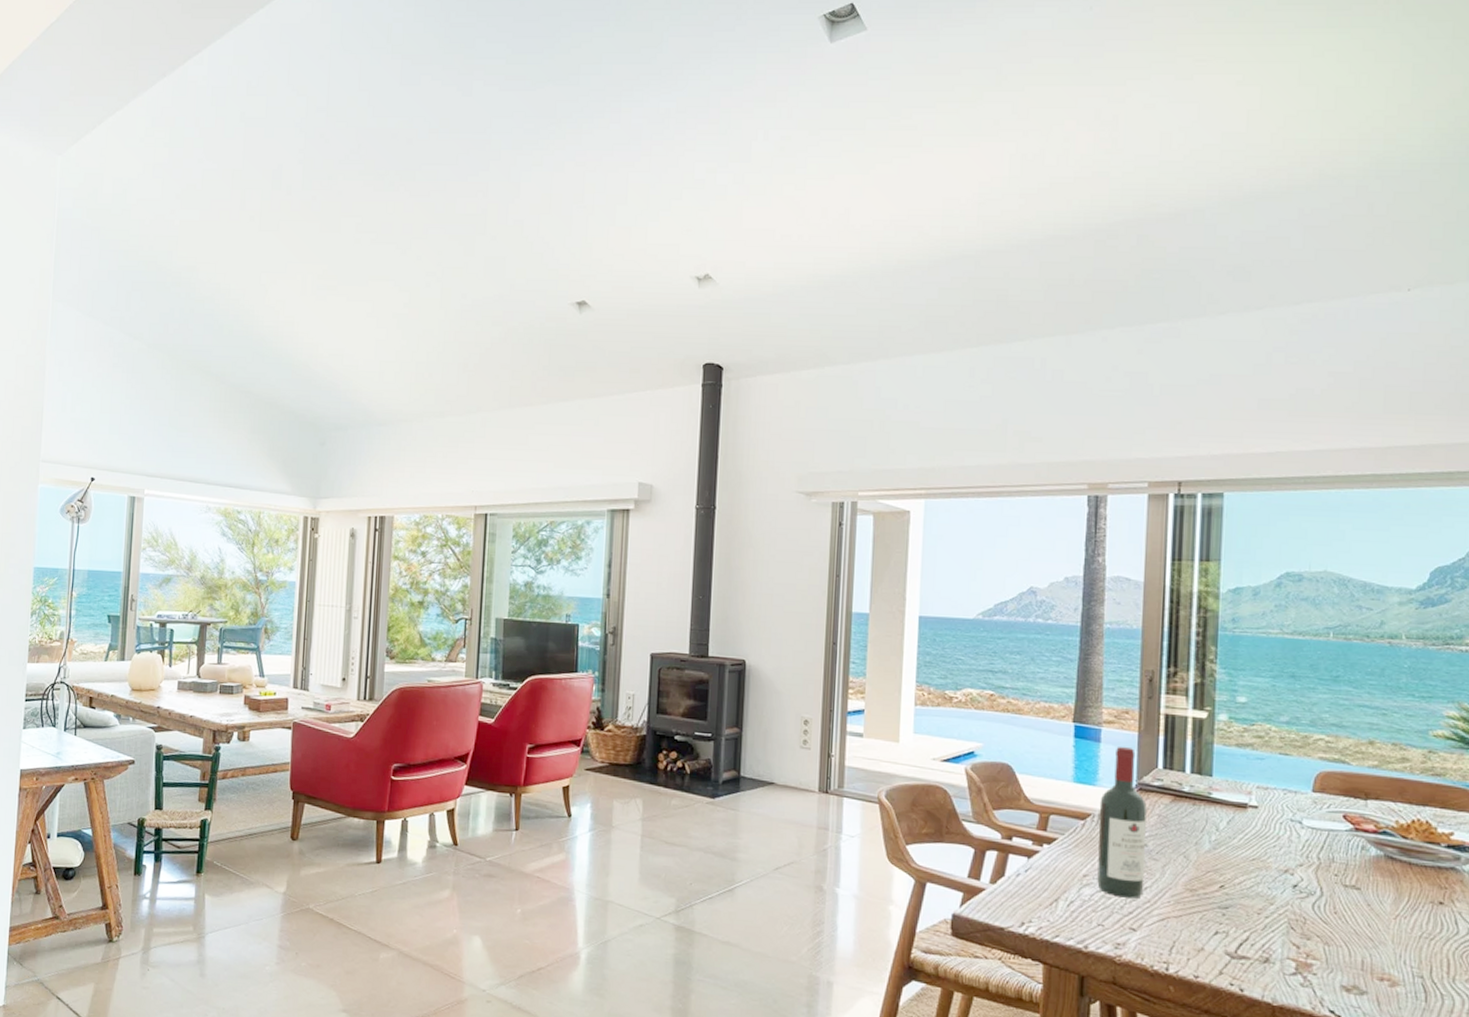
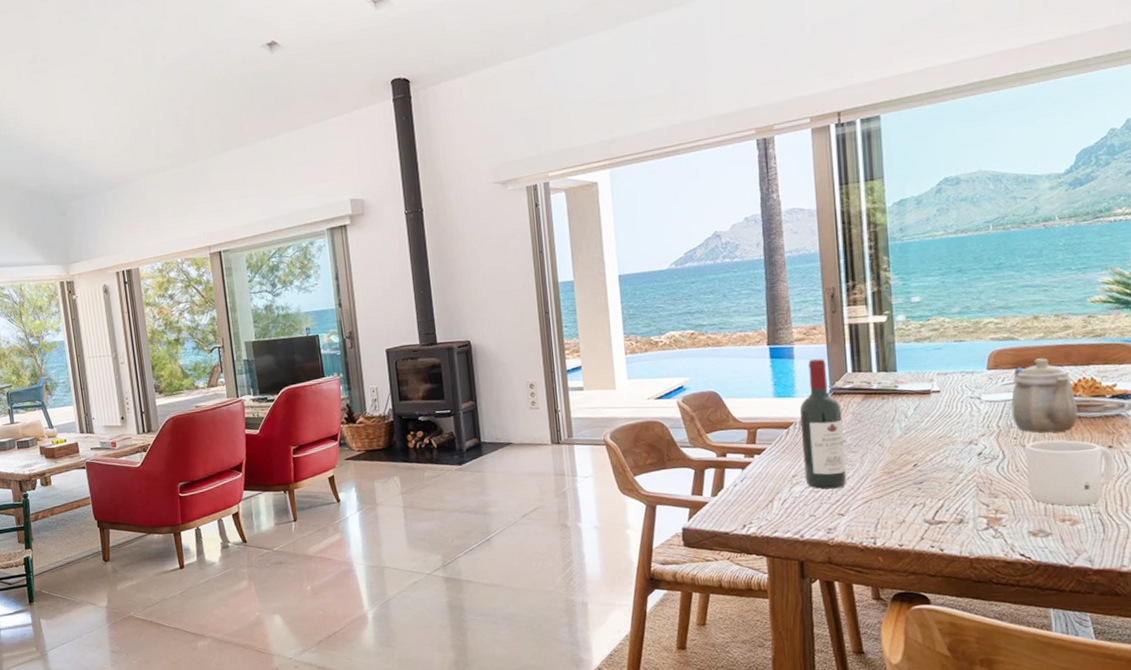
teapot: none [1333,789,1409,877] -> present [1010,358,1078,433]
mug: none [1345,882,1446,966] -> present [1025,440,1116,506]

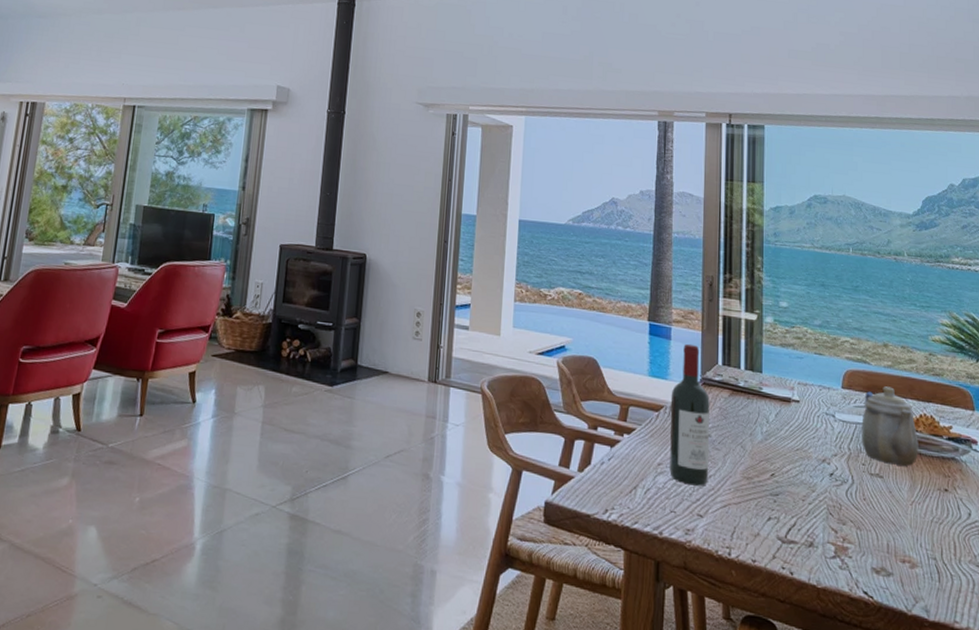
mug: present [1025,440,1116,506] -> none [872,471,951,549]

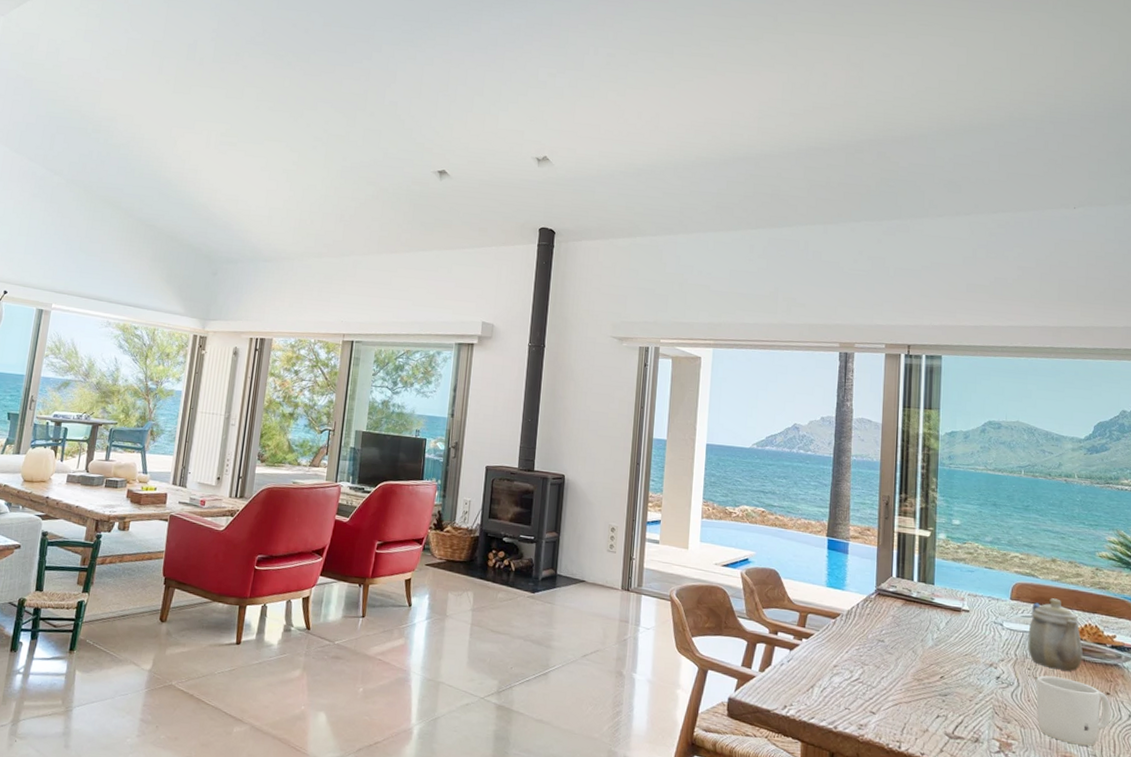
wine bottle: present [669,344,710,486] -> none [845,558,884,686]
mug: none [872,471,951,549] -> present [1036,675,1112,746]

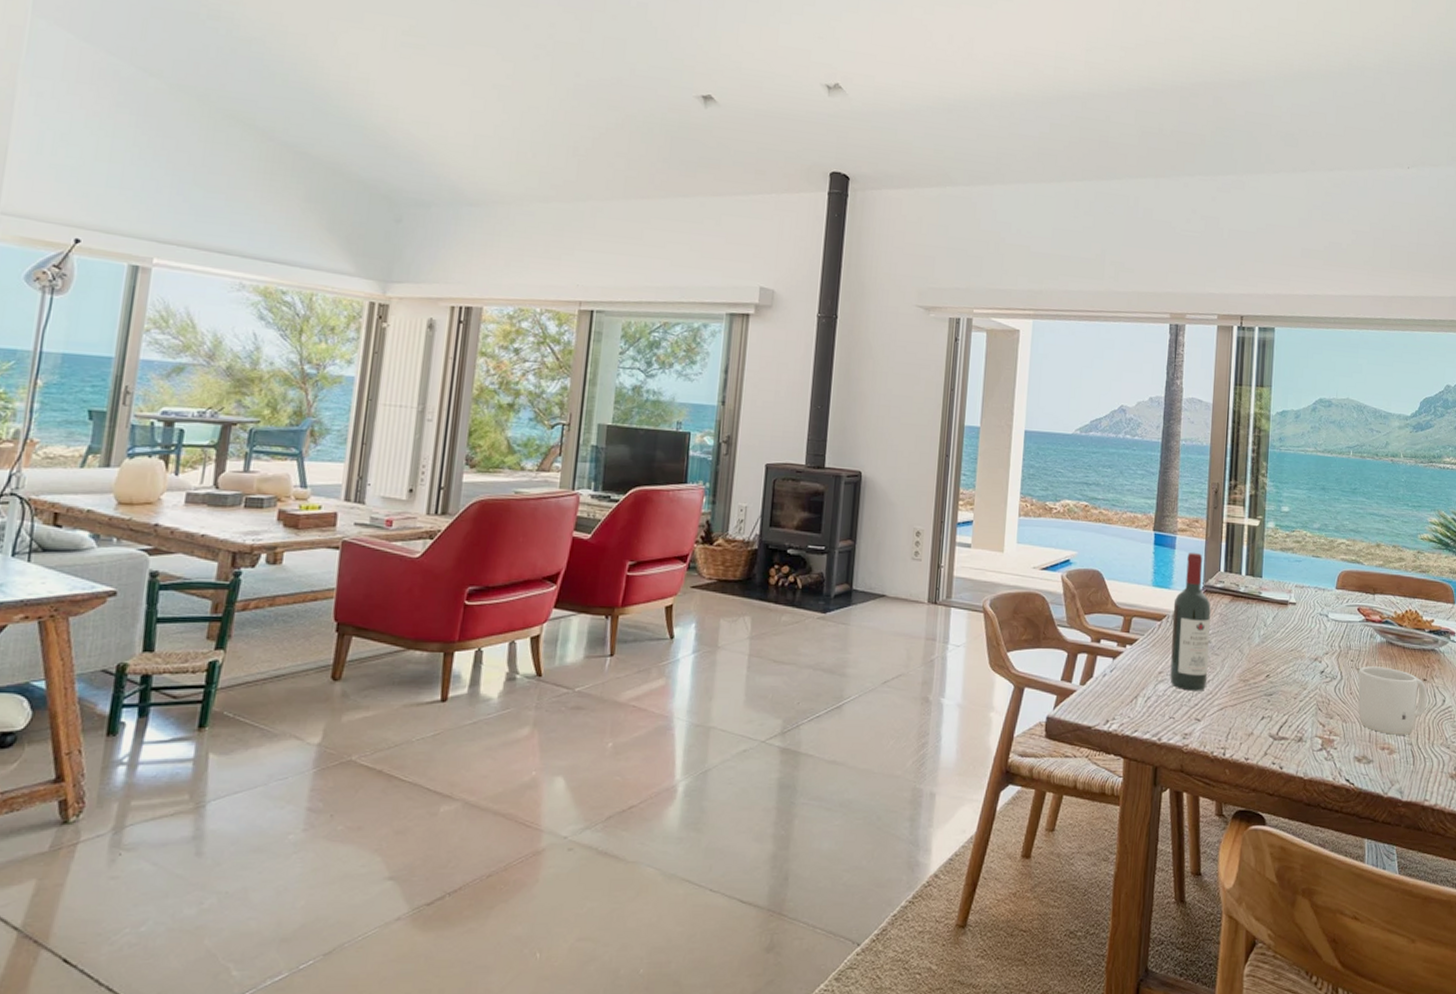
wine bottle: none [845,558,884,686] -> present [1170,553,1211,691]
teapot: present [1027,598,1083,671] -> none [1350,585,1403,659]

